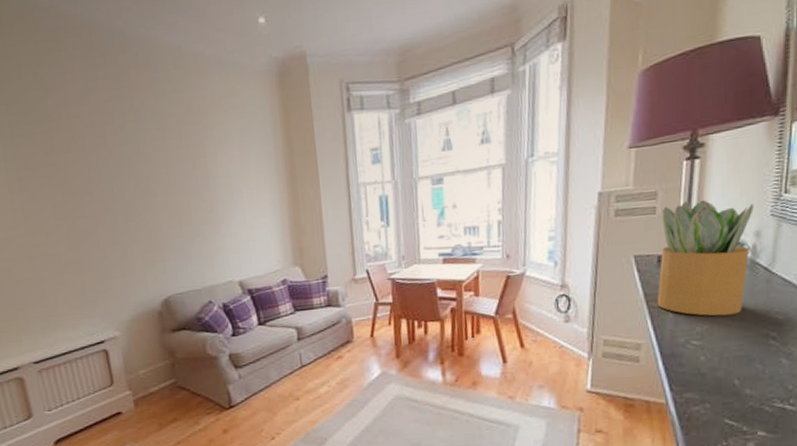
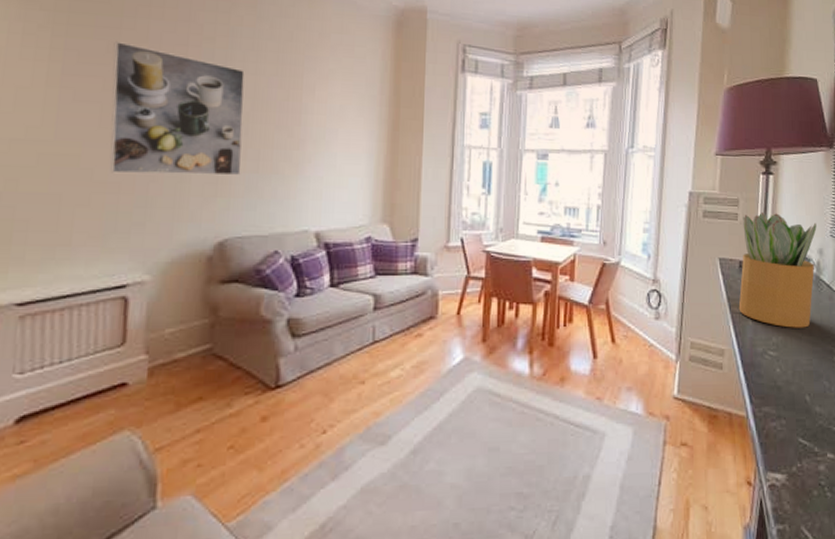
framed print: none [49,143,170,255] -> present [110,41,245,176]

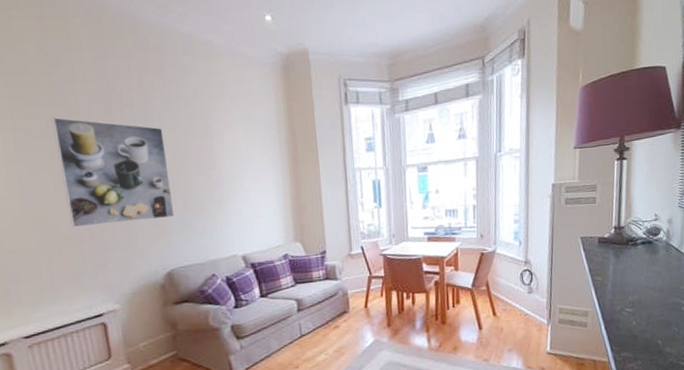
potted plant: present [738,211,817,328] -> none [599,193,666,288]

